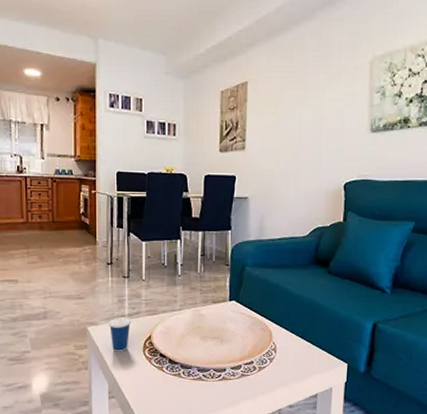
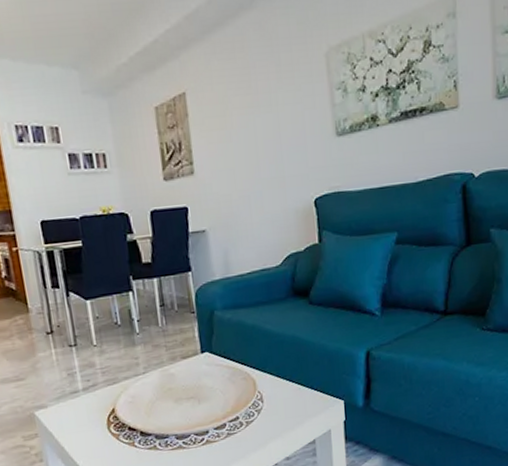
cup: present [108,309,131,352] -> none [60,383,89,435]

